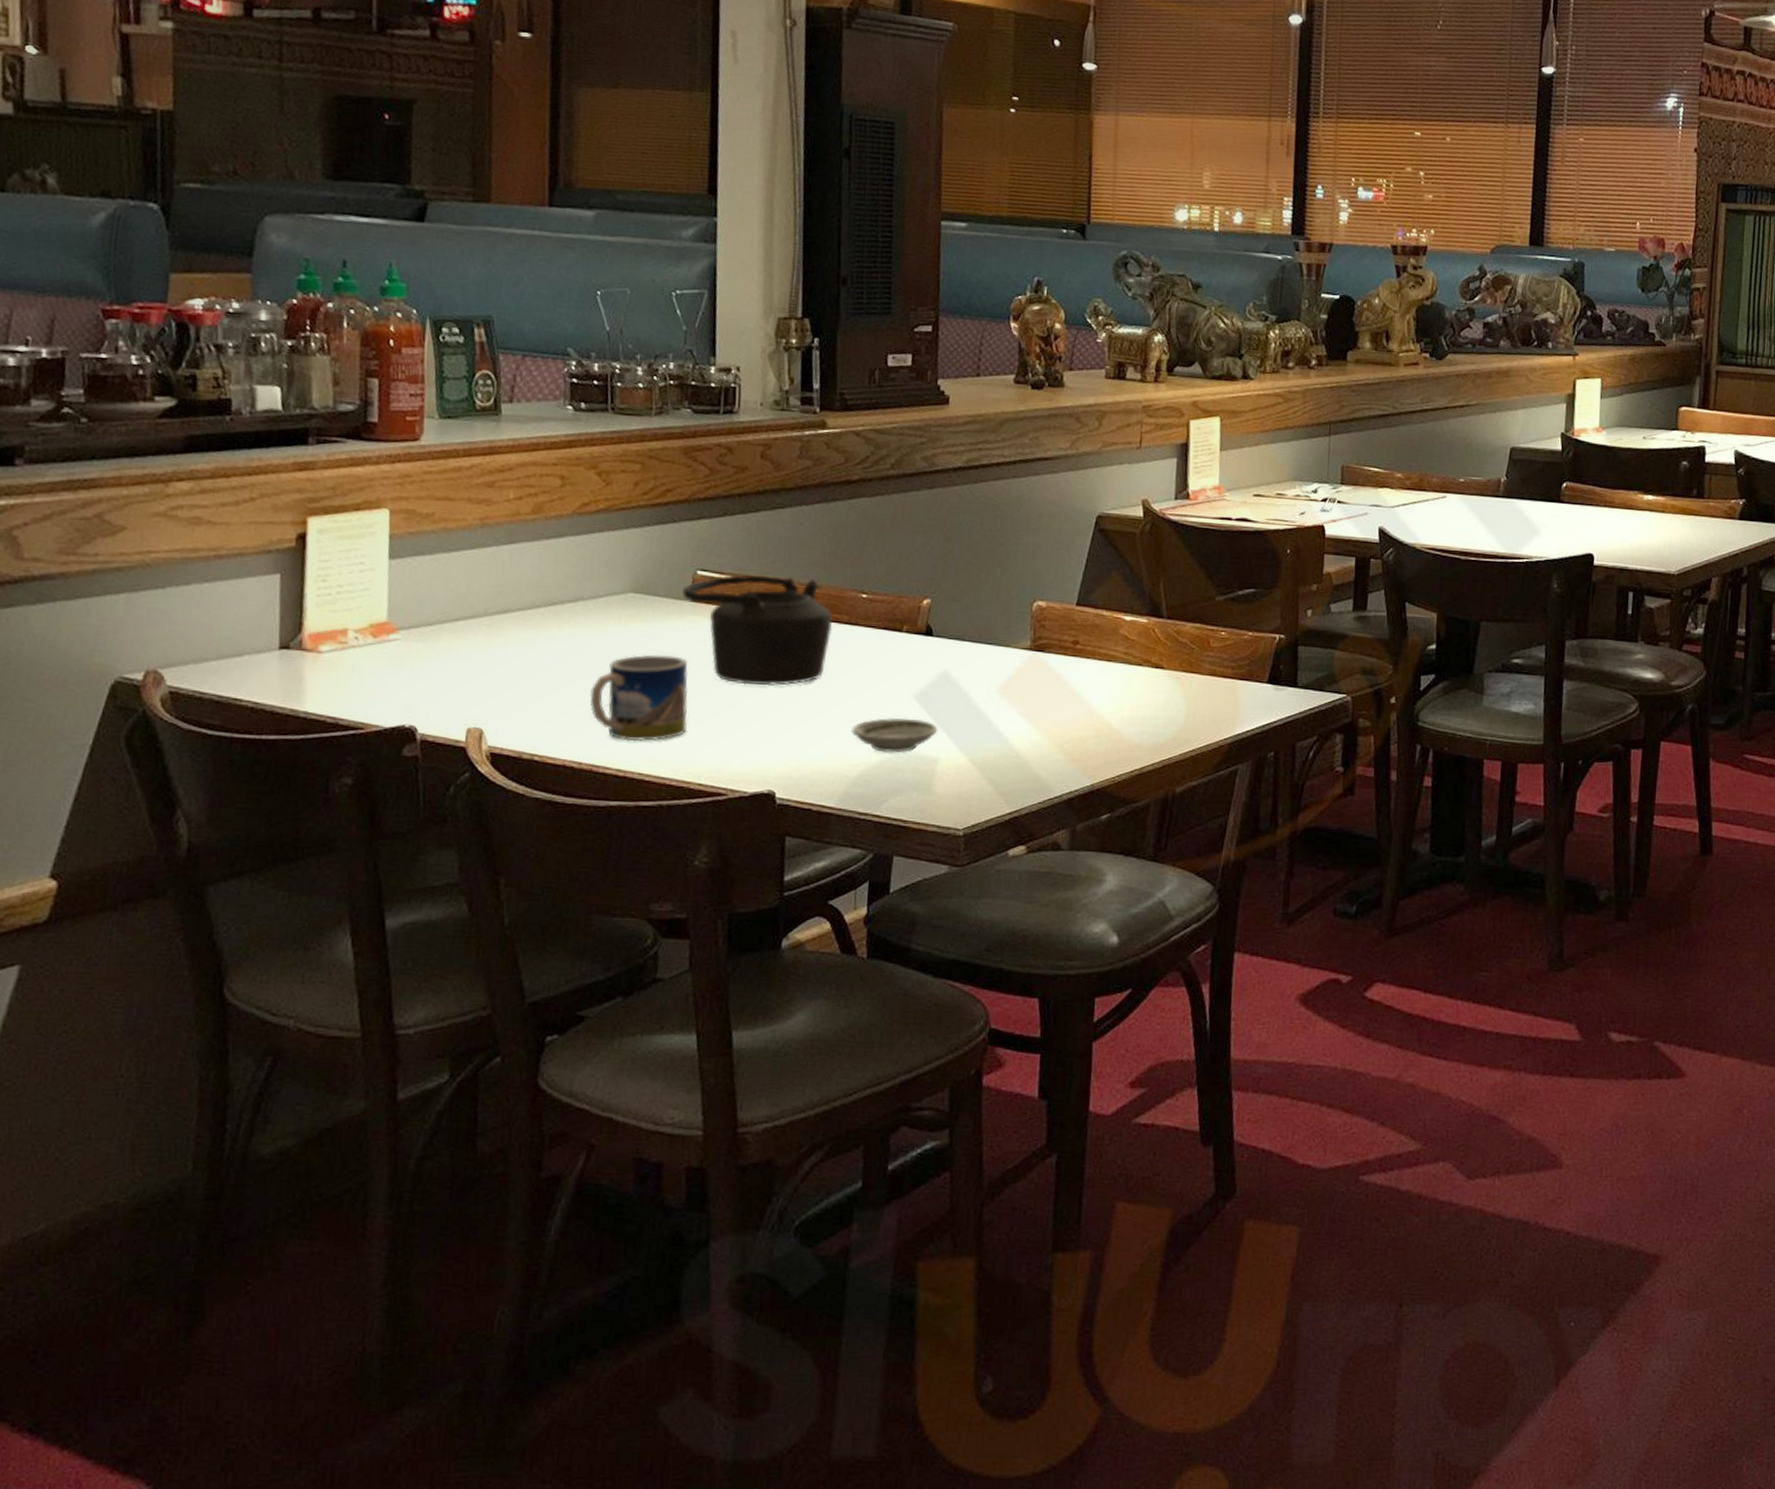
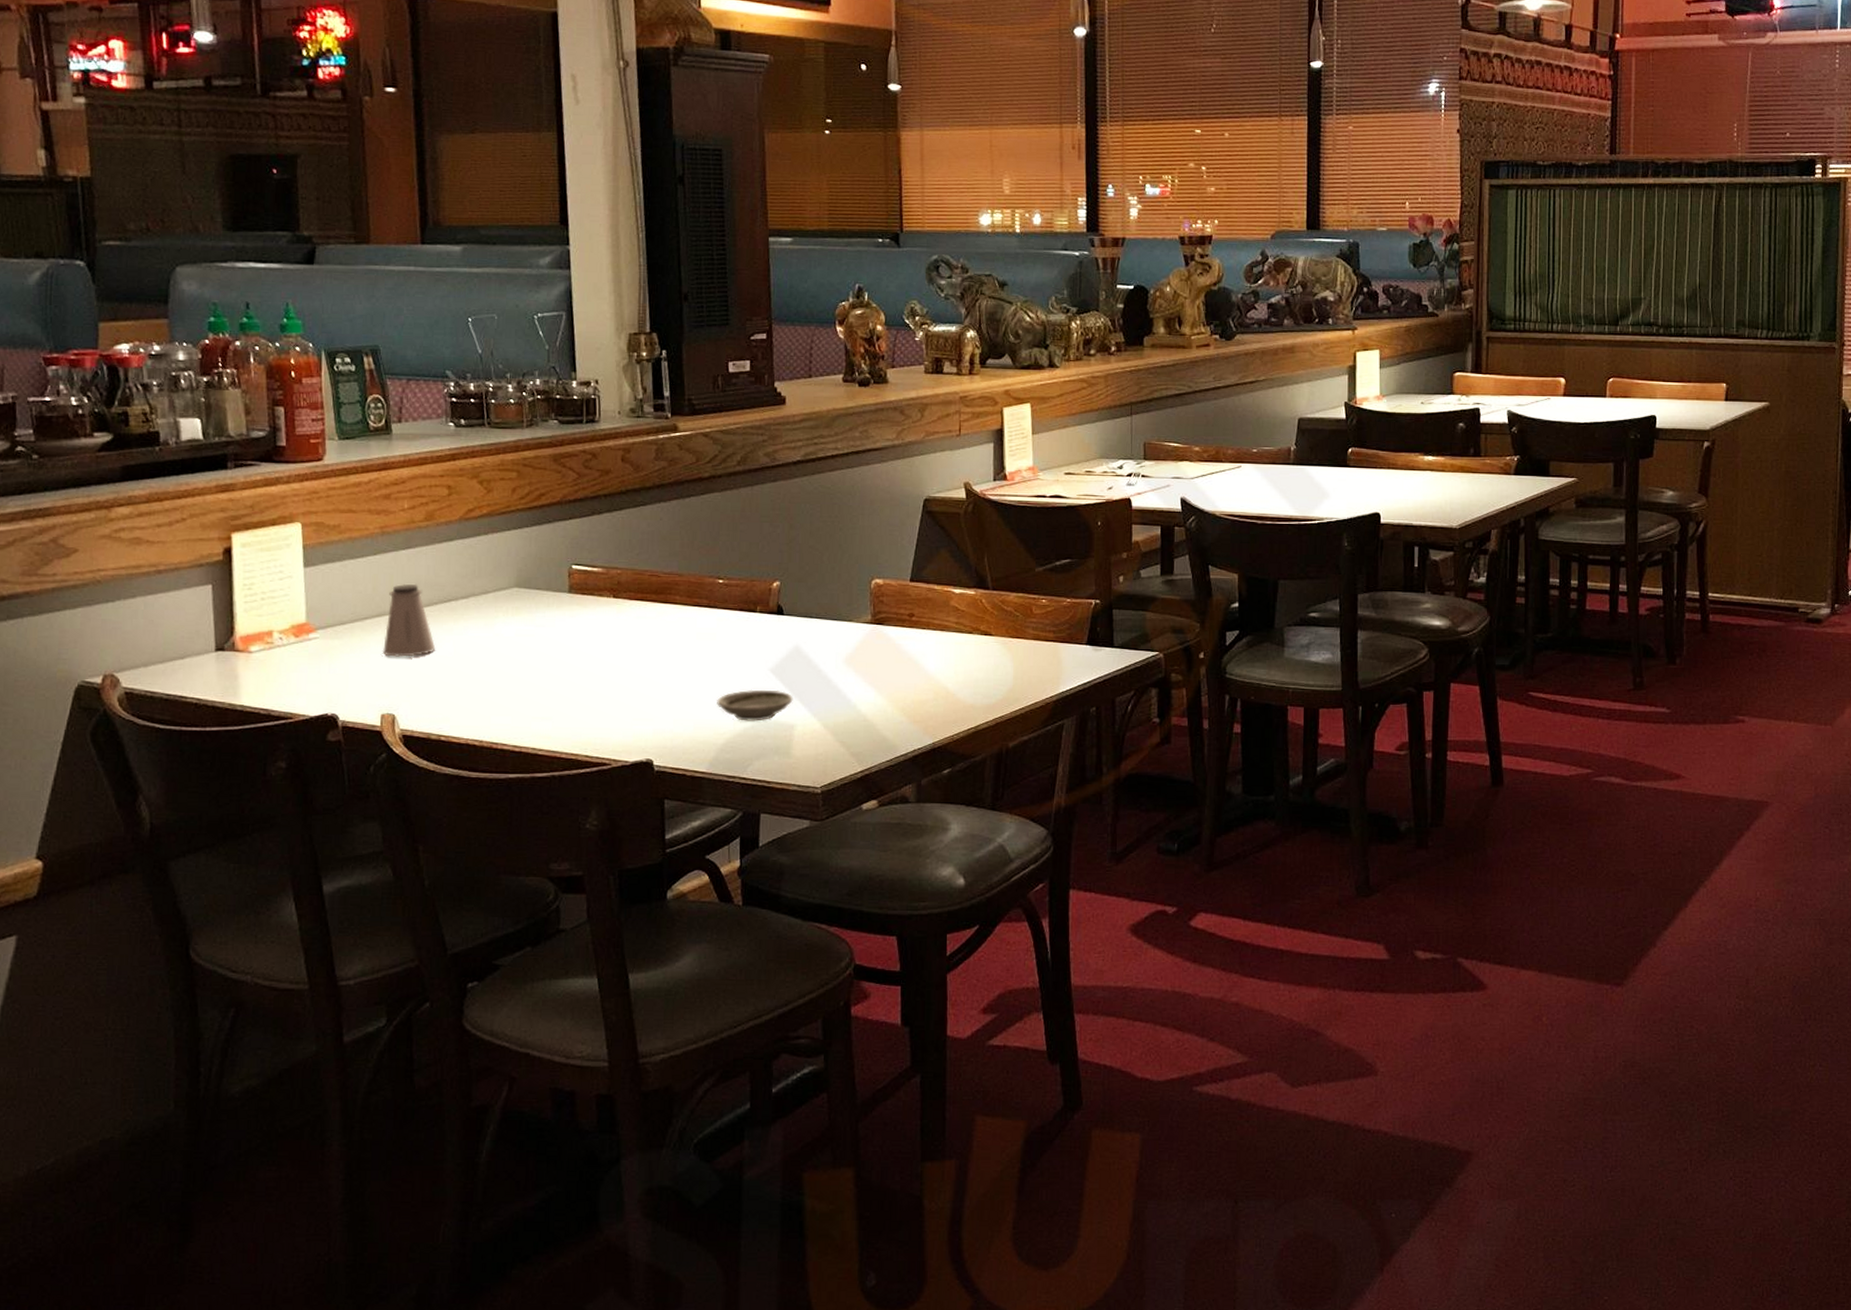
saltshaker: none [473,583,535,665] -> present [382,583,436,657]
mug: present [589,654,688,742] -> none [486,642,573,720]
teapot: present [682,575,833,686] -> none [560,566,694,666]

